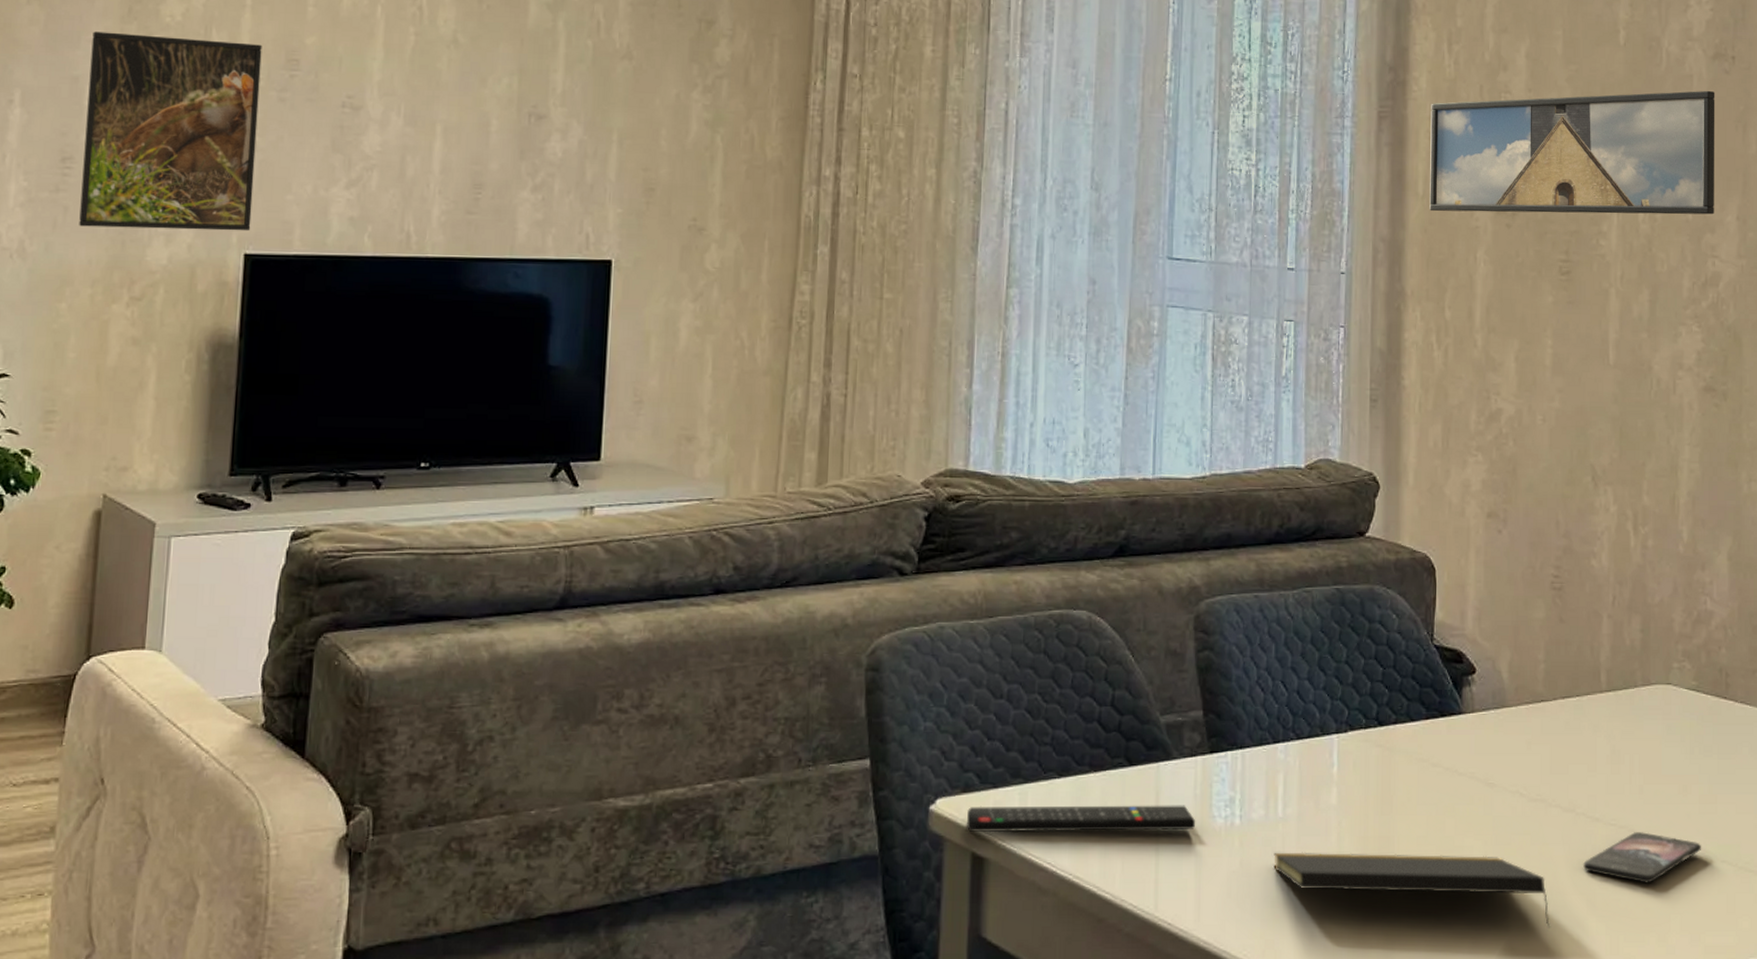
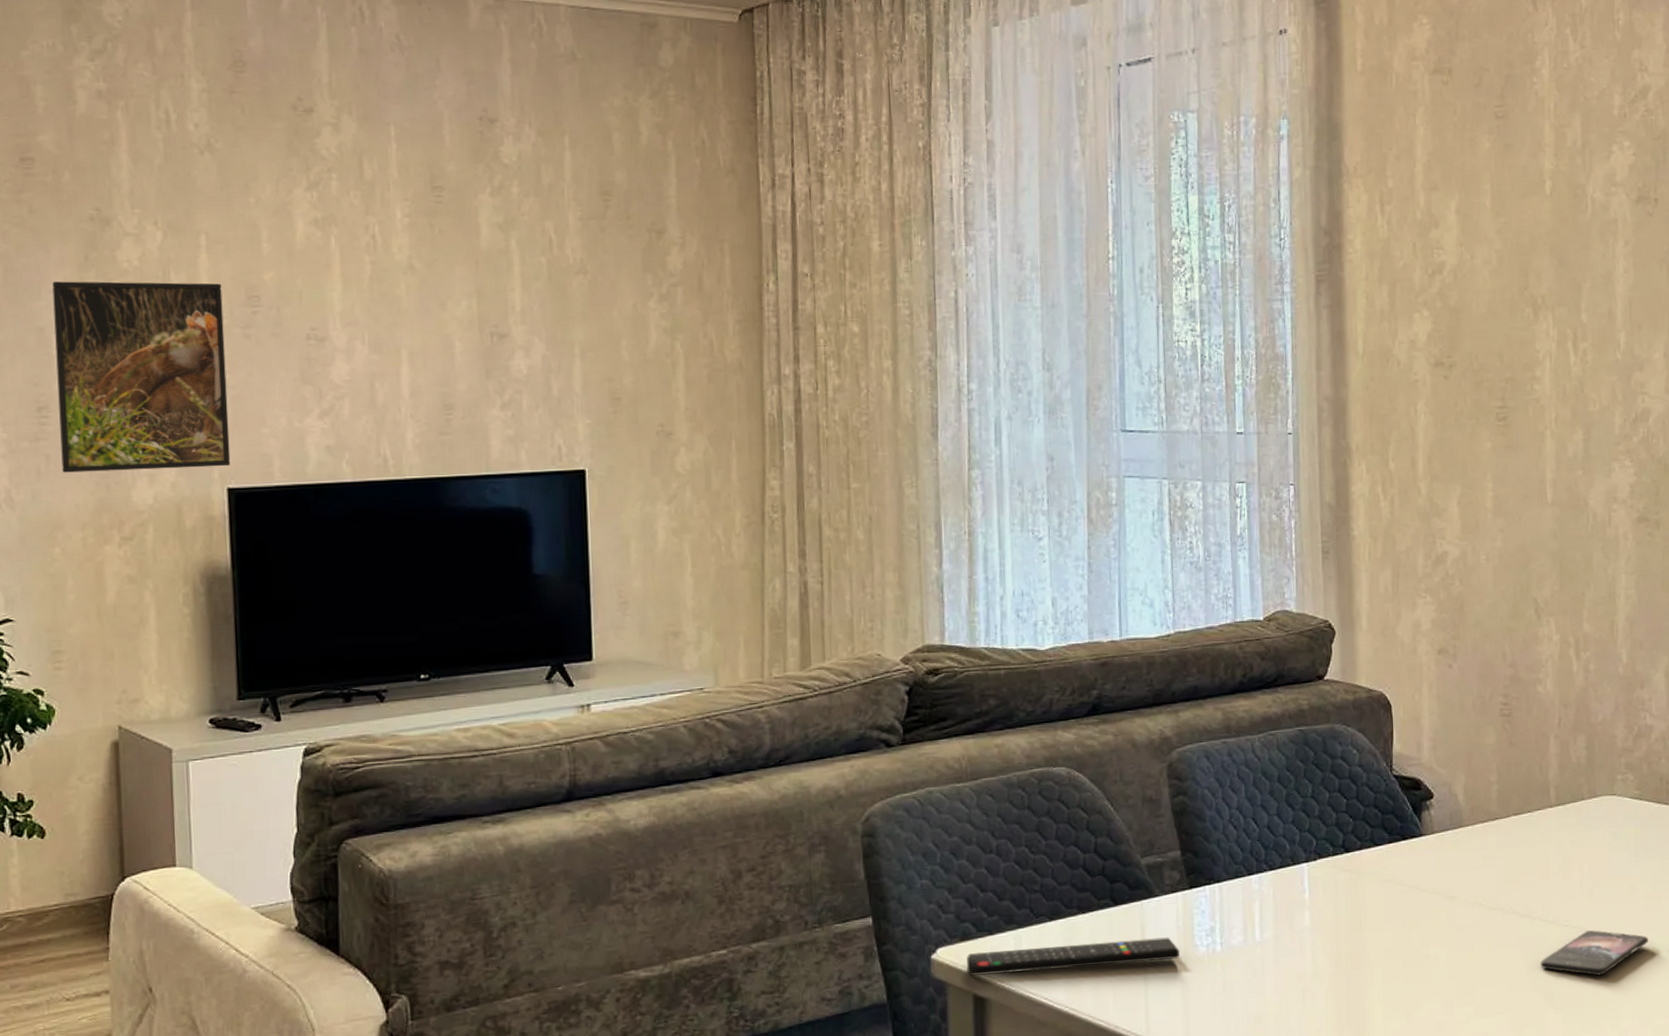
notepad: present [1273,852,1551,928] -> none [1254,962,1513,1022]
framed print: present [1429,90,1715,215] -> none [1366,233,1642,369]

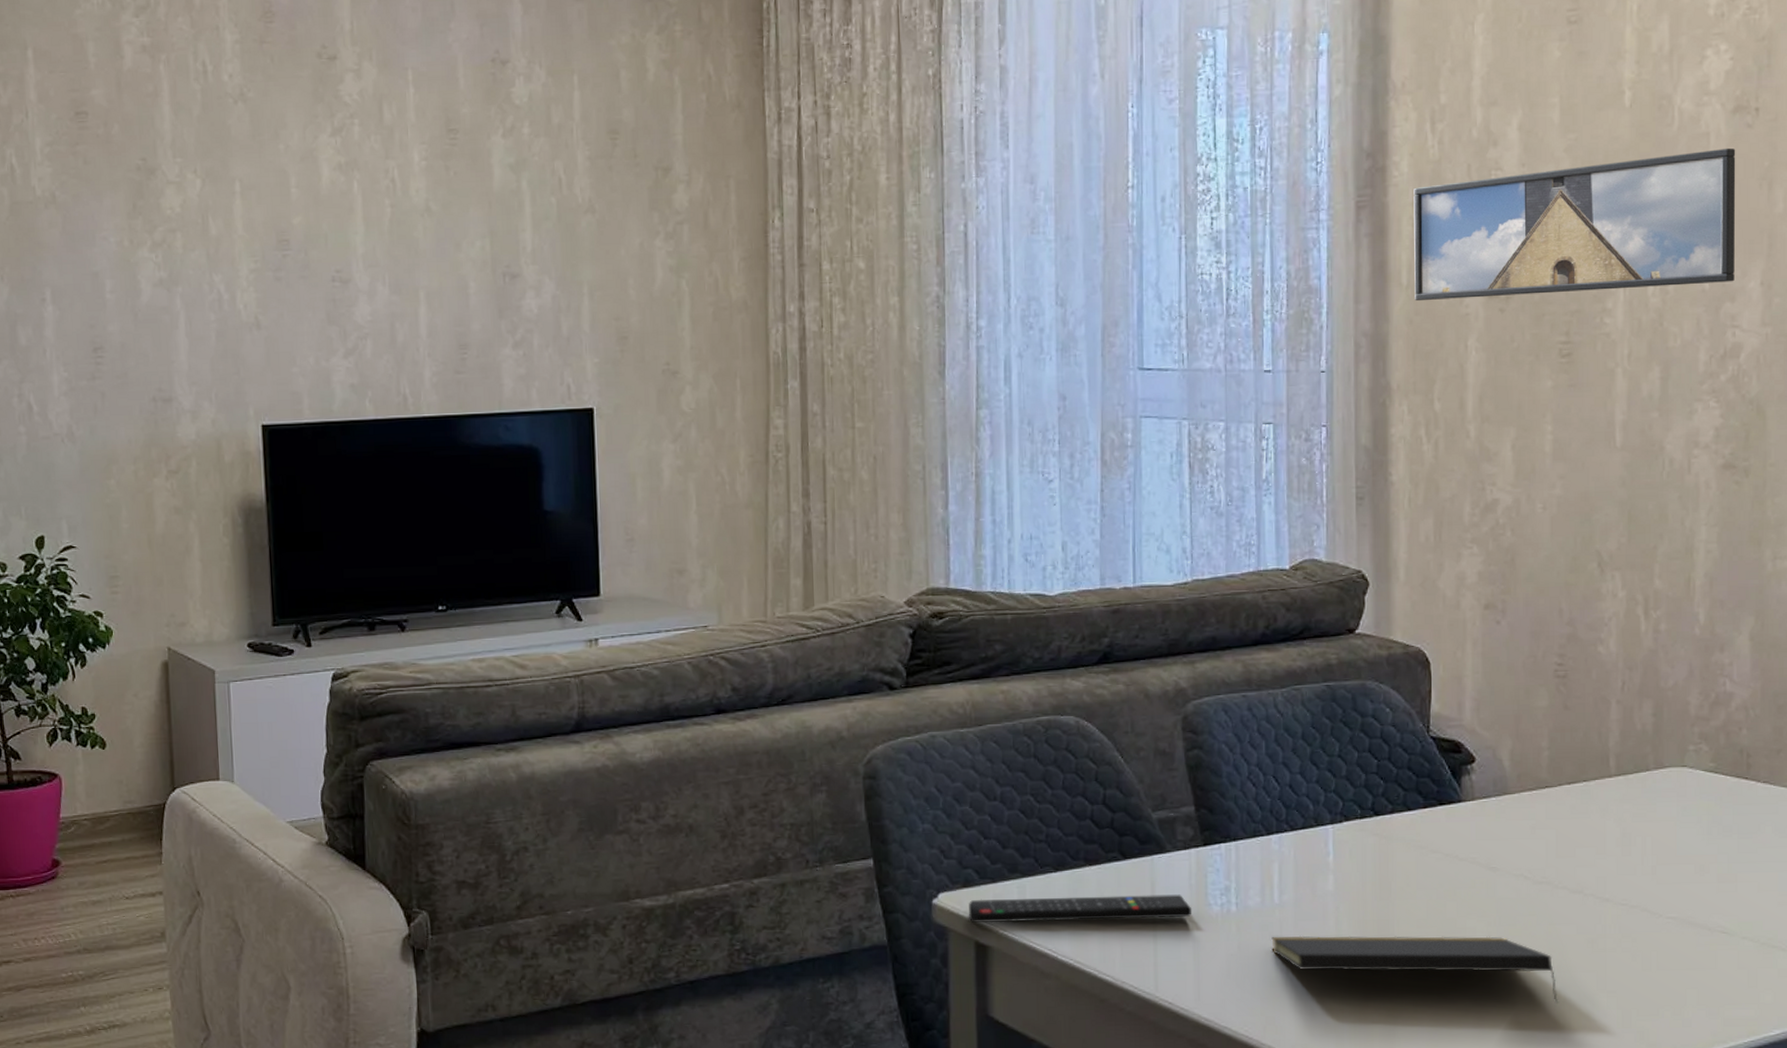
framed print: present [52,281,231,473] -> none [105,228,264,410]
notepad: none [1254,962,1513,1022] -> present [1271,935,1559,1004]
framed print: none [1366,233,1642,369] -> present [1414,147,1736,301]
smartphone: present [1540,930,1649,976] -> none [1593,911,1721,960]

